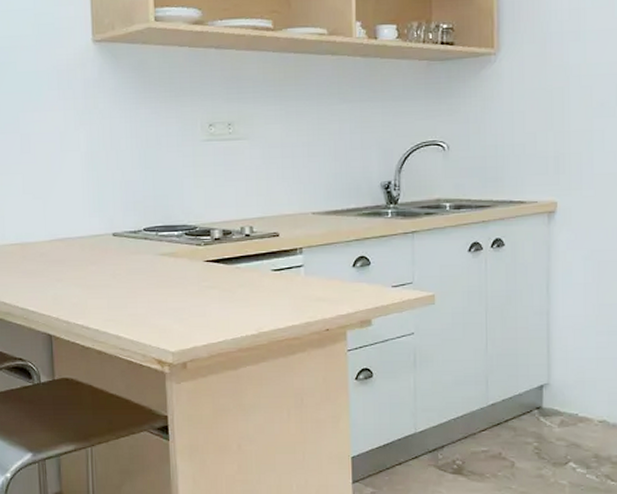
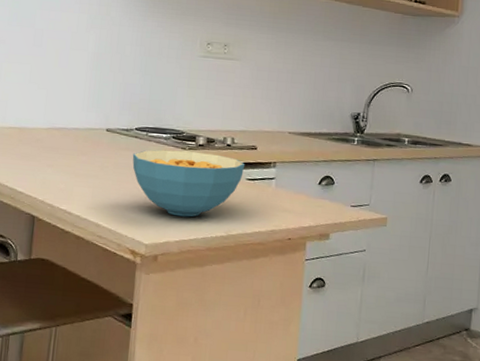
cereal bowl: none [144,246,269,319] -> present [132,149,246,217]

